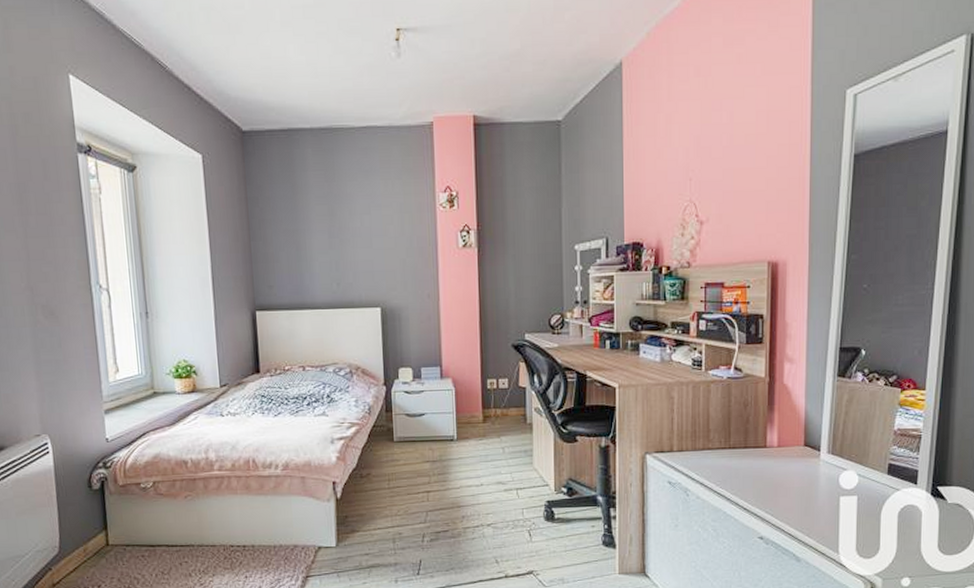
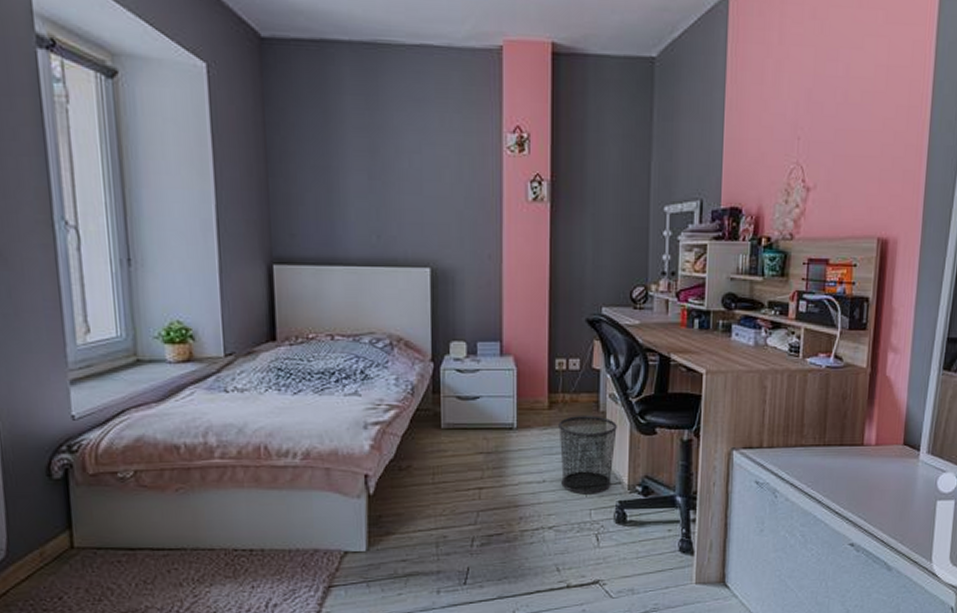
waste bin: none [492,427,543,496] -> present [559,416,617,495]

